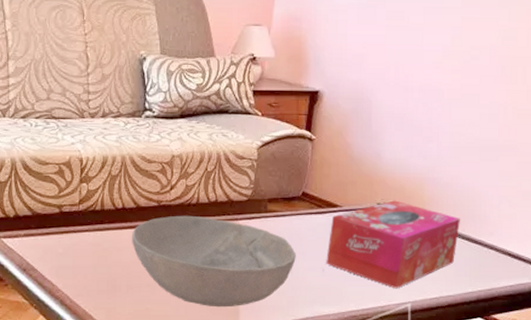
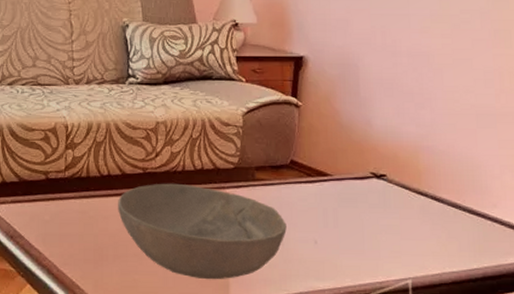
tissue box: present [326,200,460,289] -> none [318,169,460,264]

